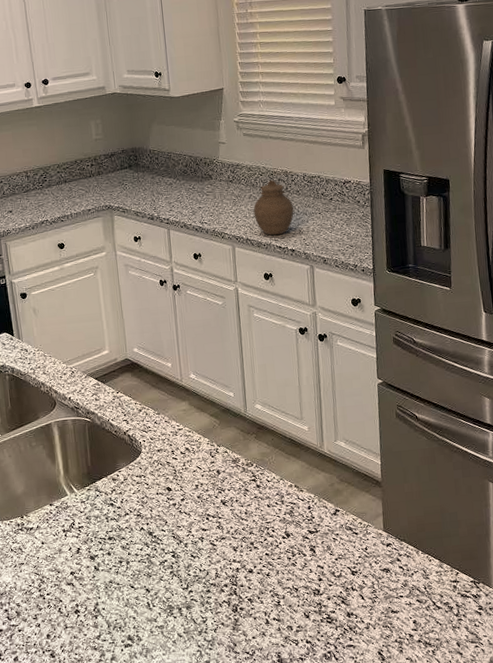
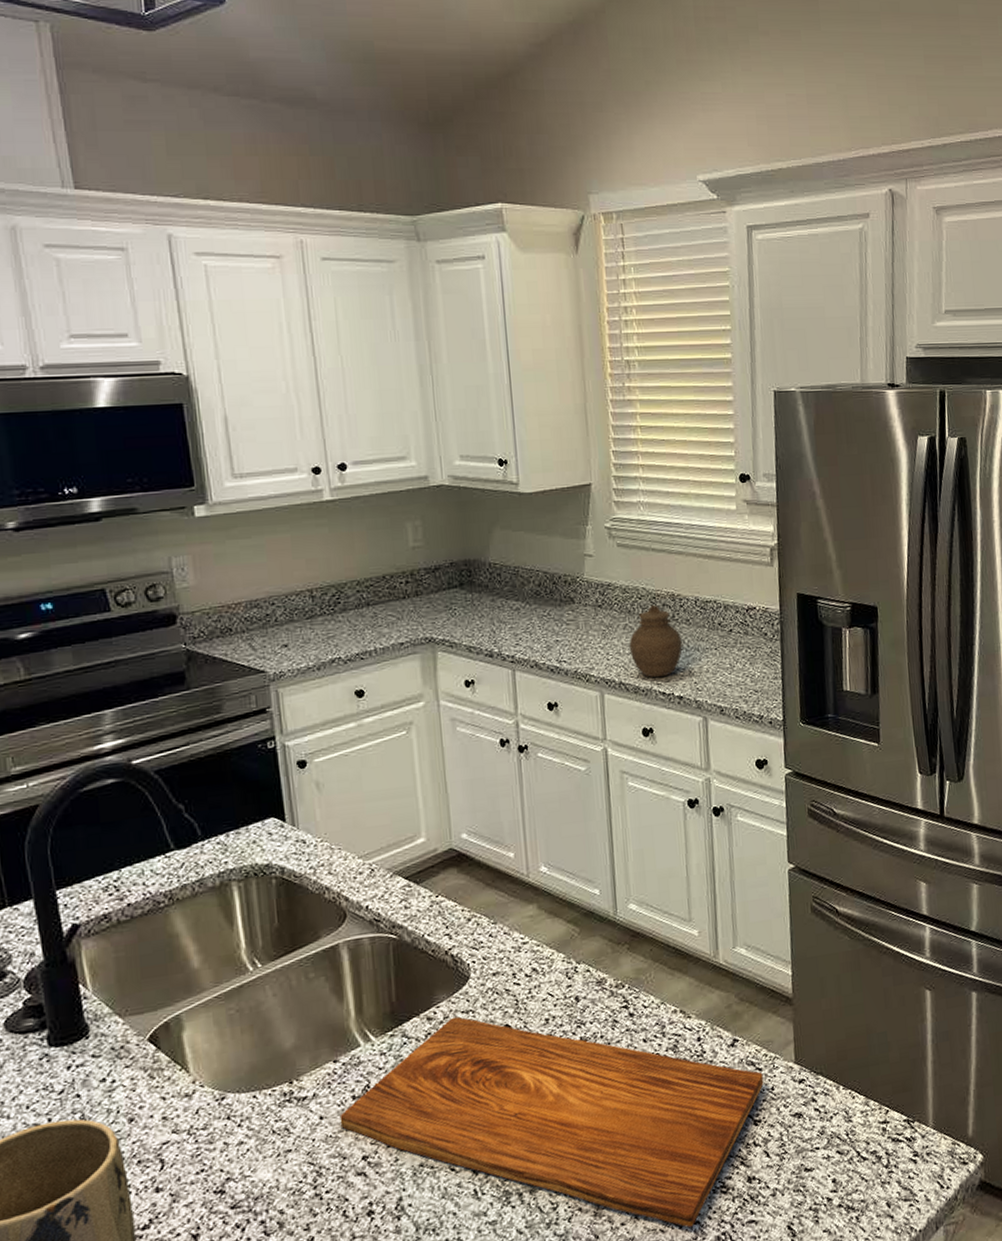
cutting board: none [55,479,359,645] -> present [339,1016,764,1228]

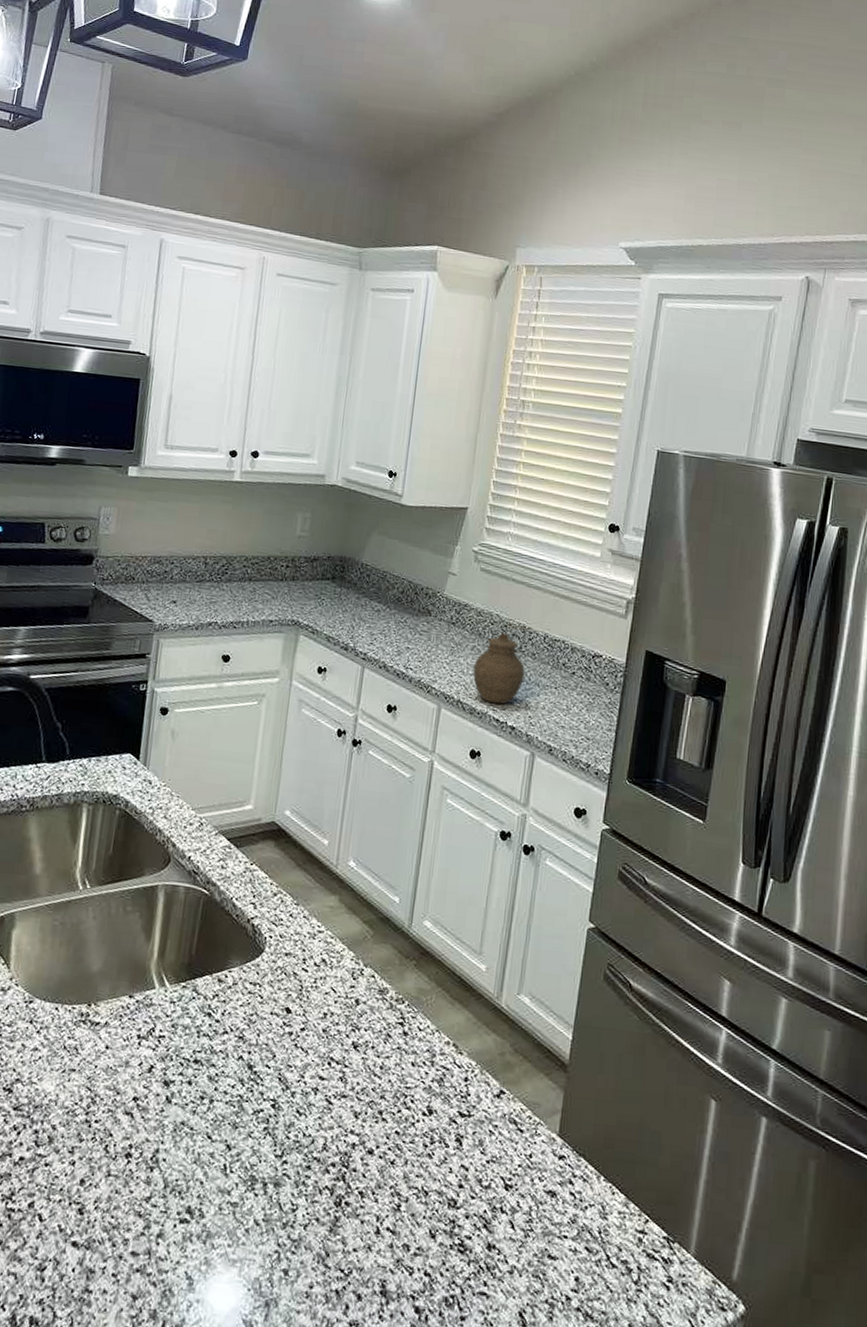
cutting board: present [339,1016,764,1228] -> none [121,985,524,1278]

